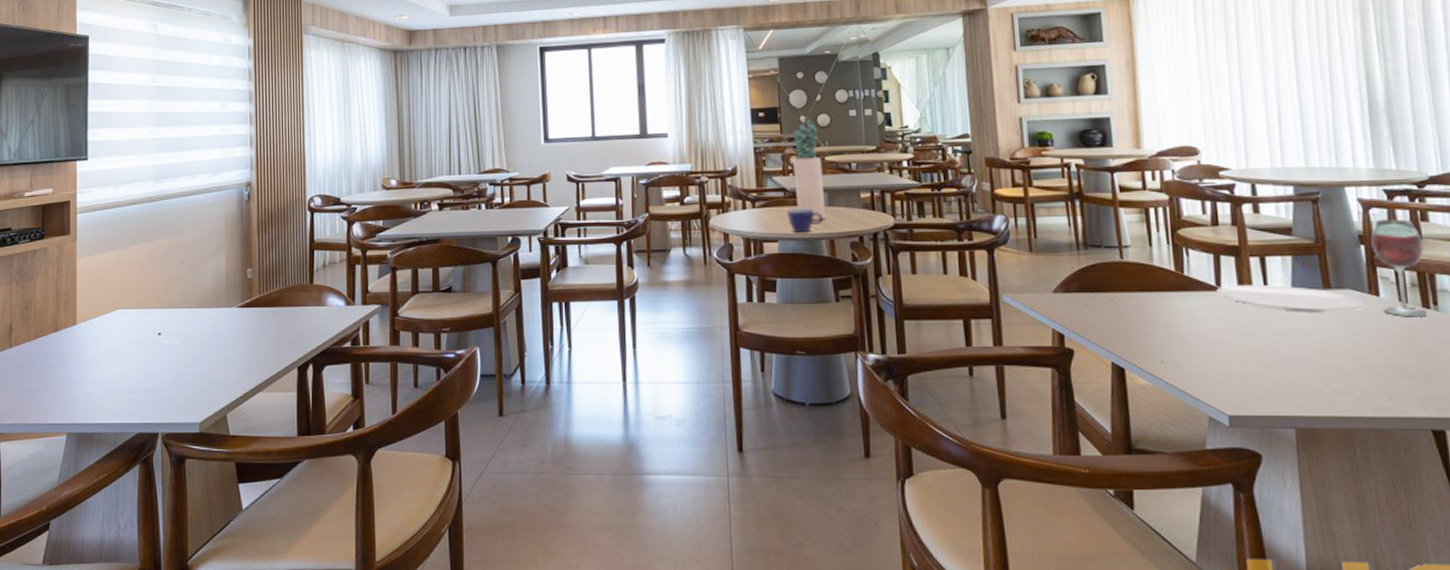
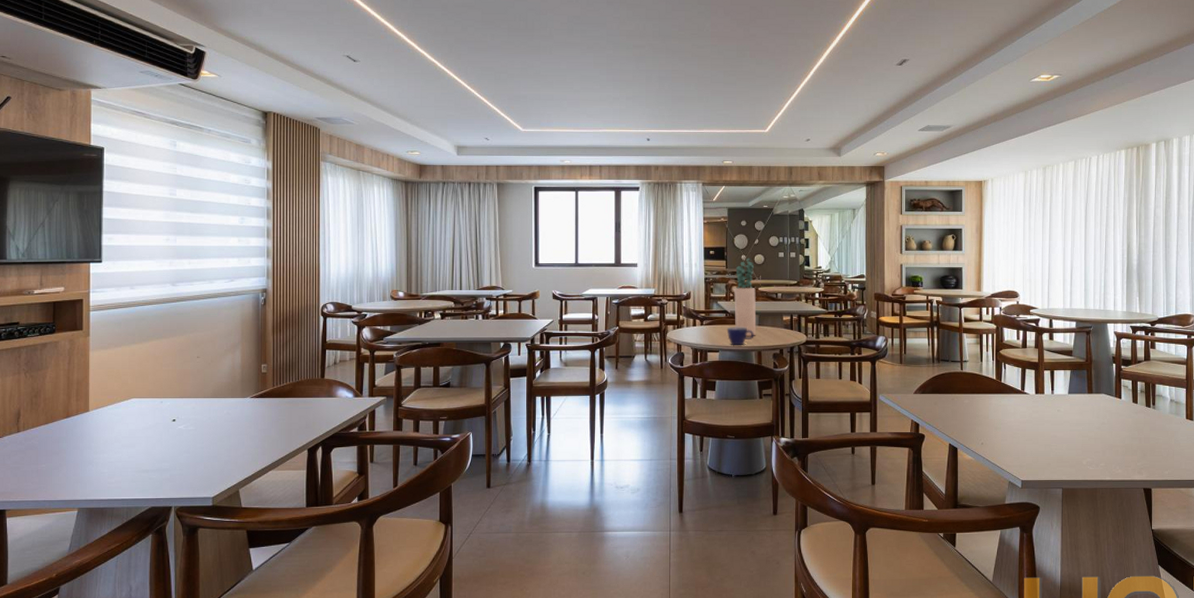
plate: present [1216,284,1365,312] -> none [1021,389,1112,409]
wineglass: present [1370,219,1428,317] -> none [1120,347,1150,413]

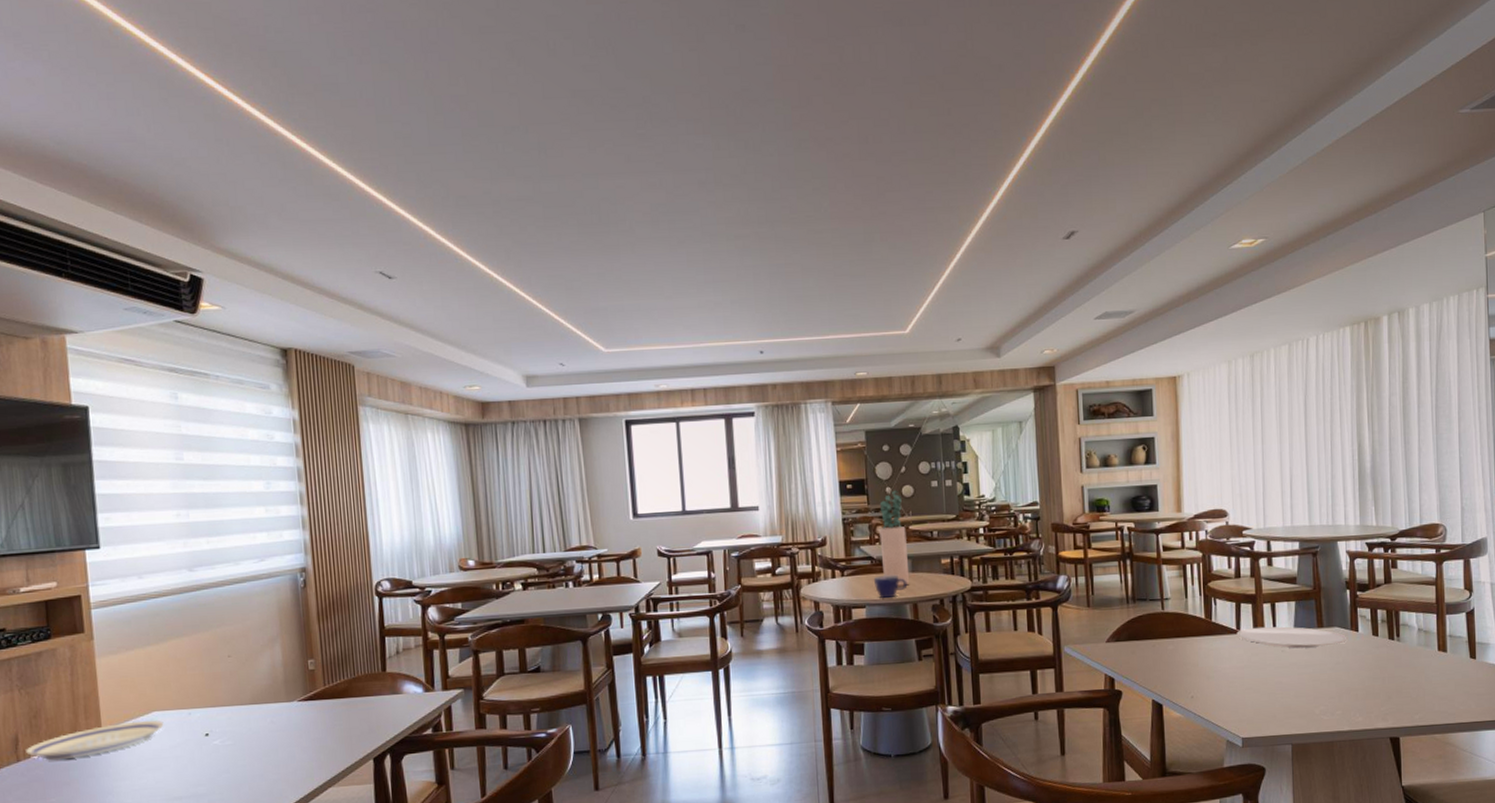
plate: none [25,405,140,433] -> present [26,720,164,761]
plate: none [1021,389,1112,409] -> present [1236,626,1347,648]

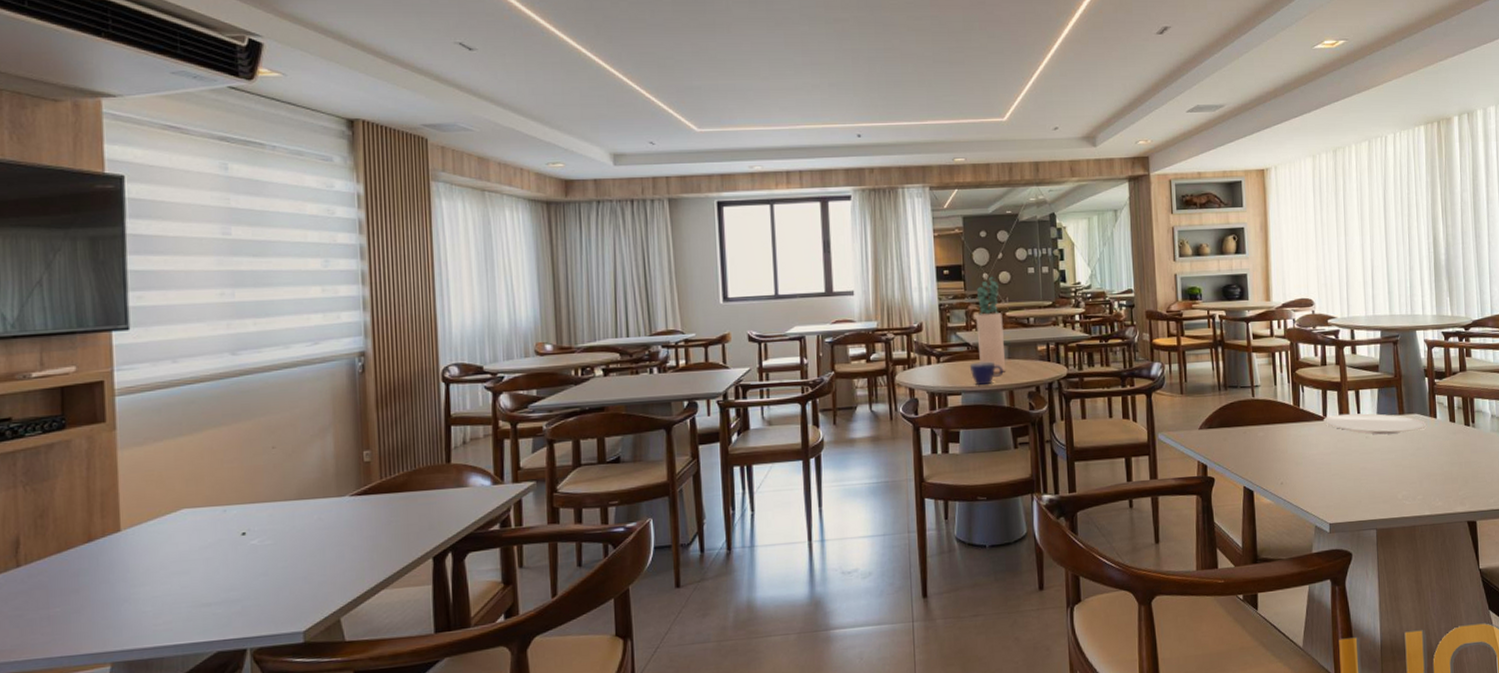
plate: present [26,720,164,761] -> none [28,518,194,565]

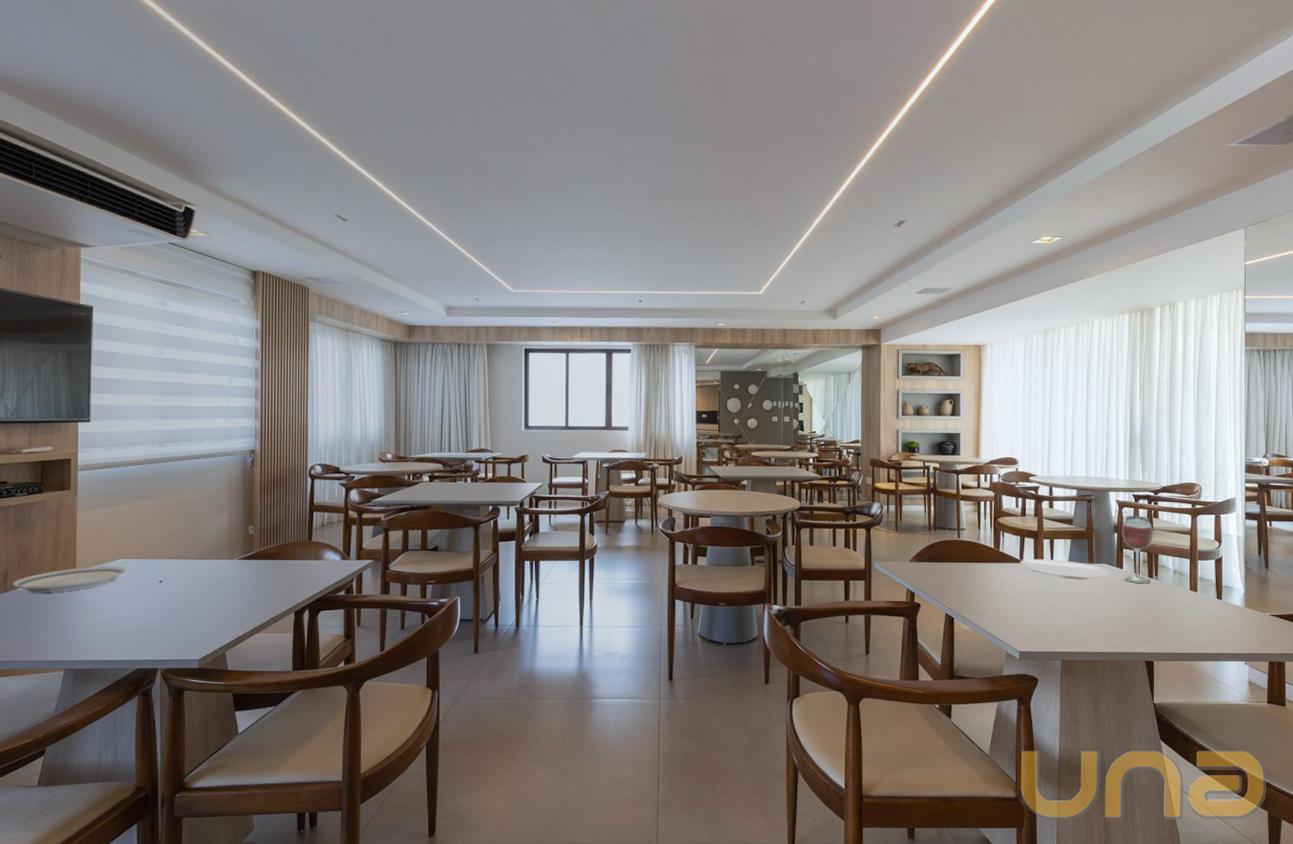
plate: none [28,518,194,565] -> present [13,566,127,593]
cup: present [969,361,1004,386] -> none [718,492,747,511]
vase: present [976,272,1006,374] -> none [726,418,749,503]
wineglass: none [1432,356,1468,434] -> present [1121,516,1153,584]

